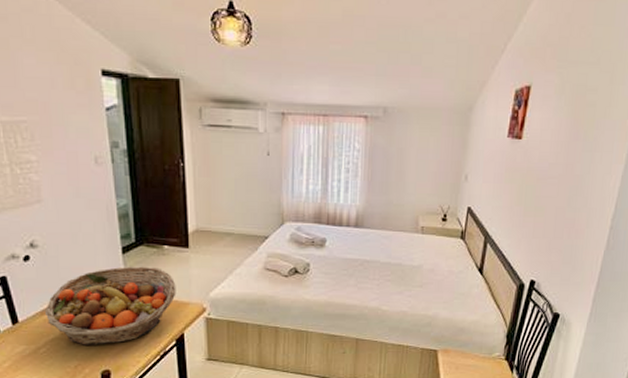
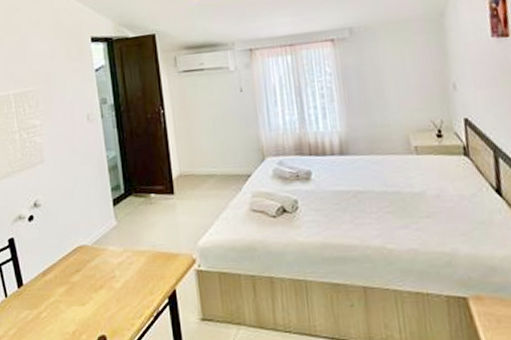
fruit basket: present [44,266,176,345] -> none [45,217,166,308]

